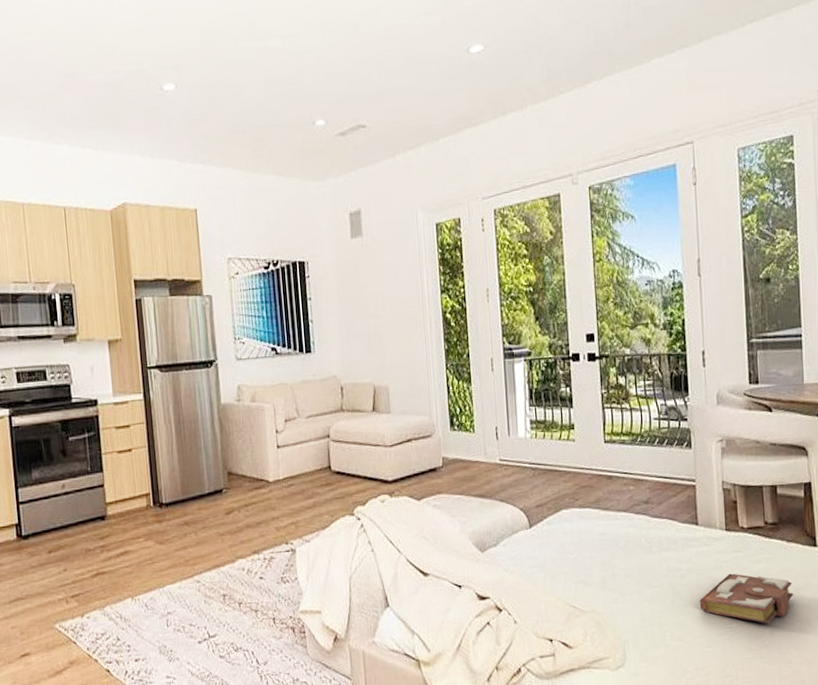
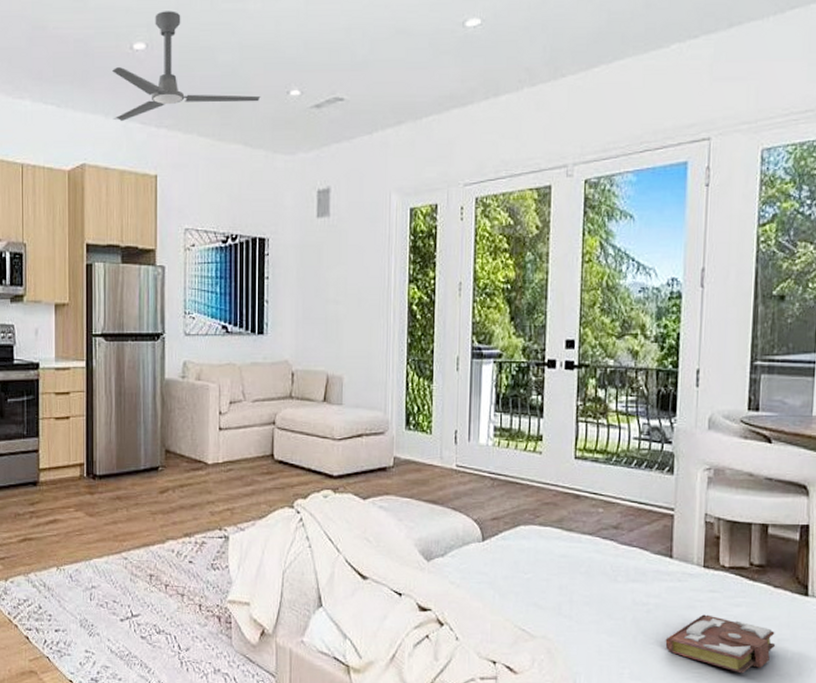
ceiling fan: none [145,52,289,159] -> present [113,11,261,121]

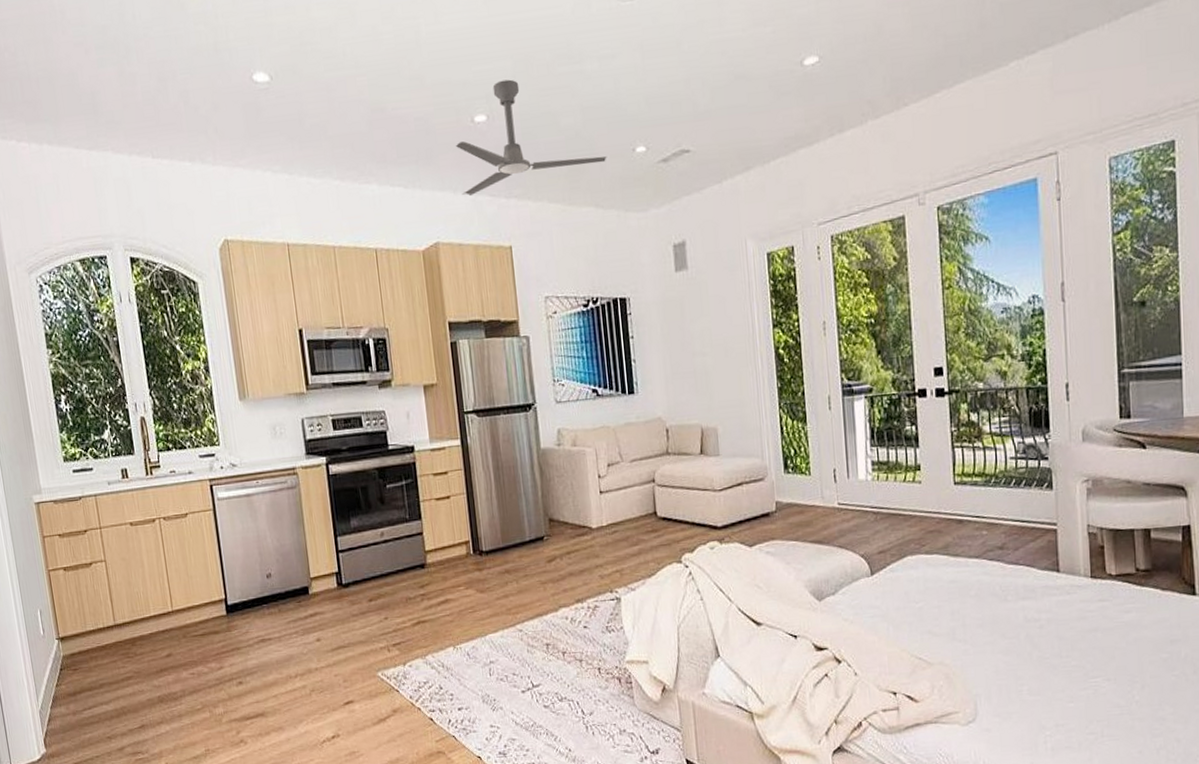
book: present [665,614,776,674] -> none [1060,624,1169,678]

